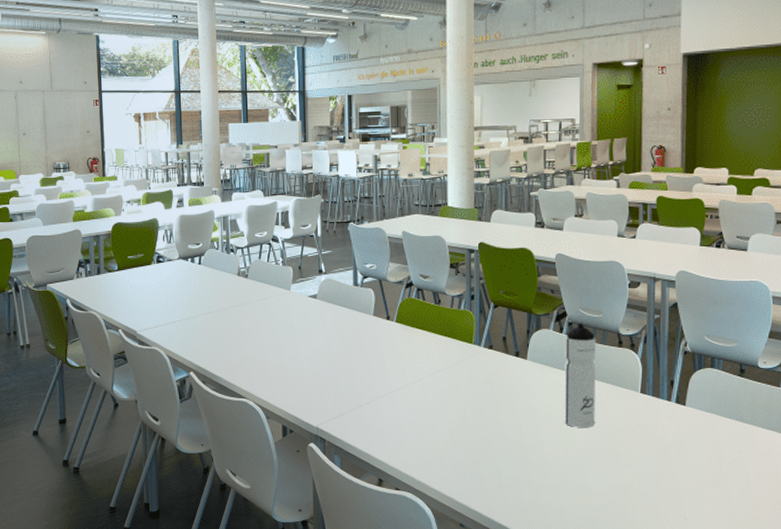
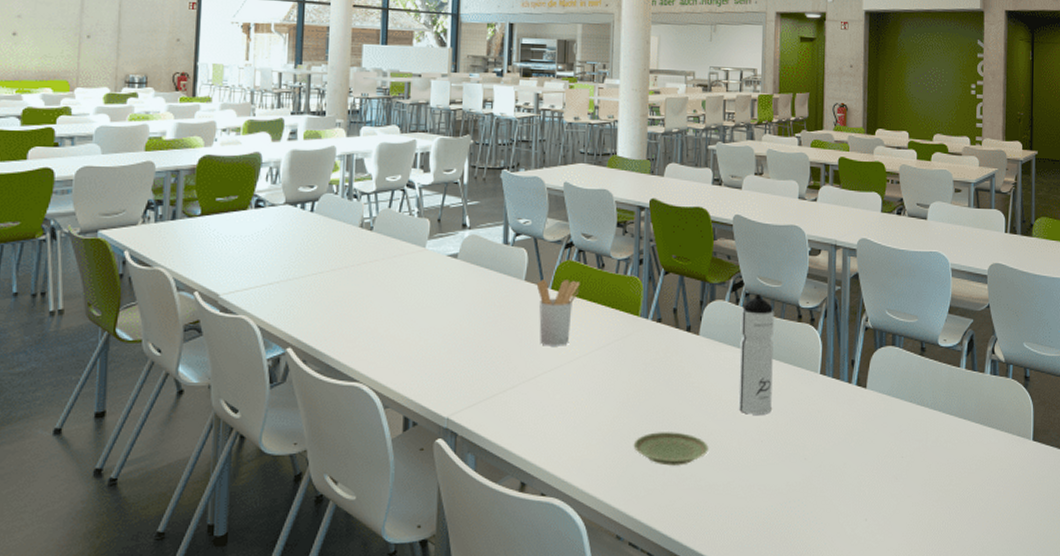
utensil holder: none [383,314,420,370] -> present [536,279,580,346]
plate: none [471,441,538,469] -> present [633,432,709,466]

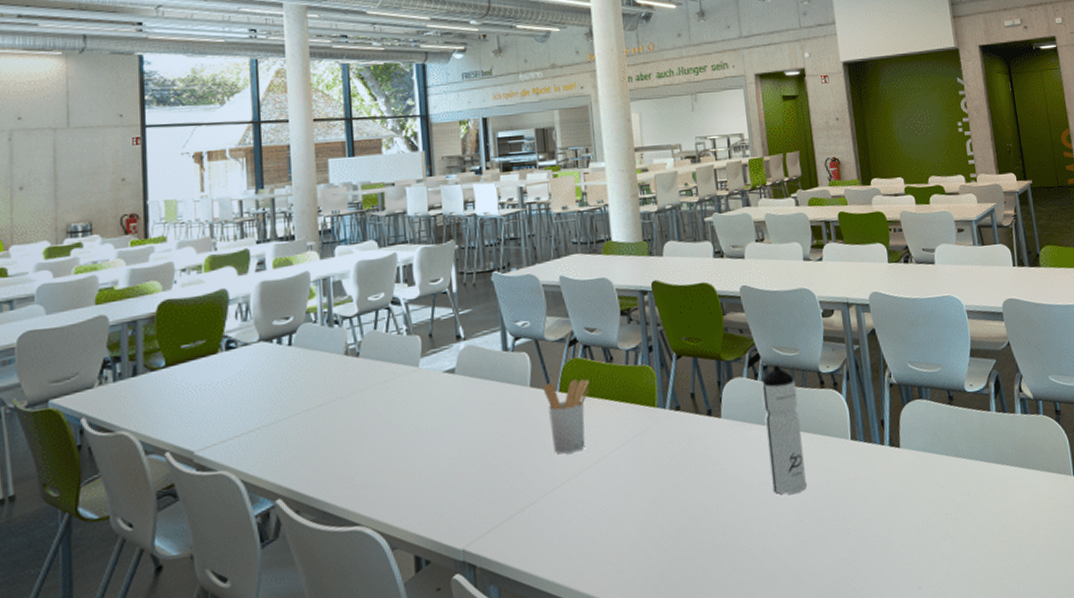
plate: present [633,432,709,466] -> none [667,525,747,564]

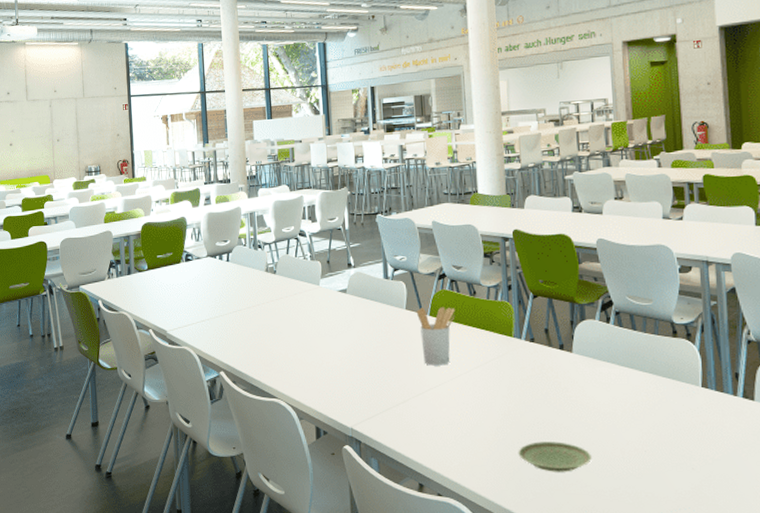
plate: none [667,525,747,564] -> present [518,442,592,472]
water bottle: present [761,365,807,495] -> none [612,312,653,426]

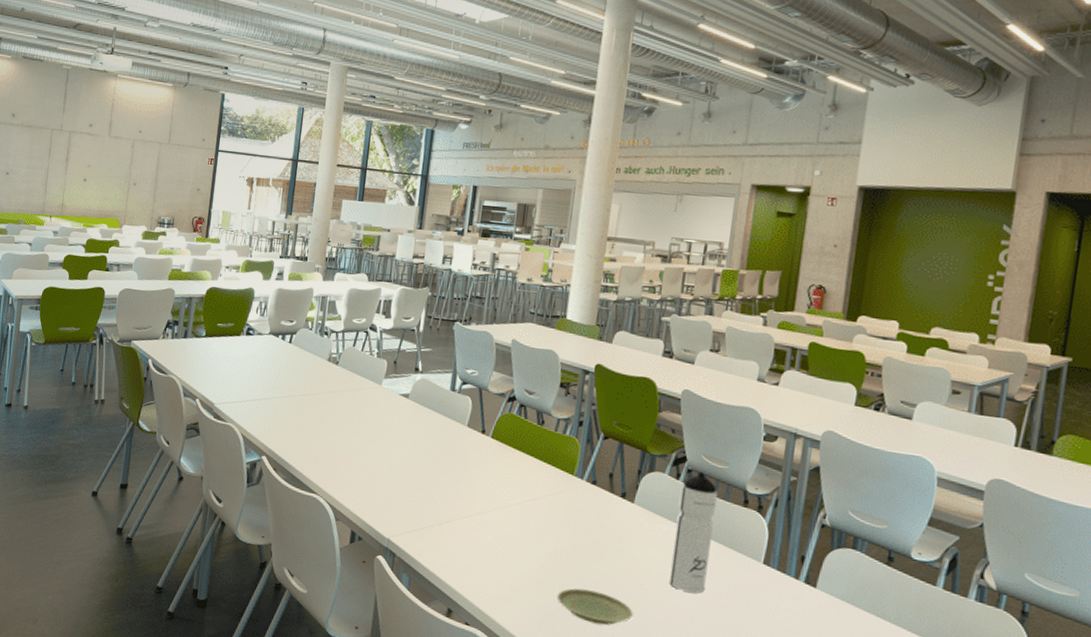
utensil holder: present [416,307,455,366] -> none [476,427,519,492]
water bottle: none [612,312,653,426] -> present [668,471,718,594]

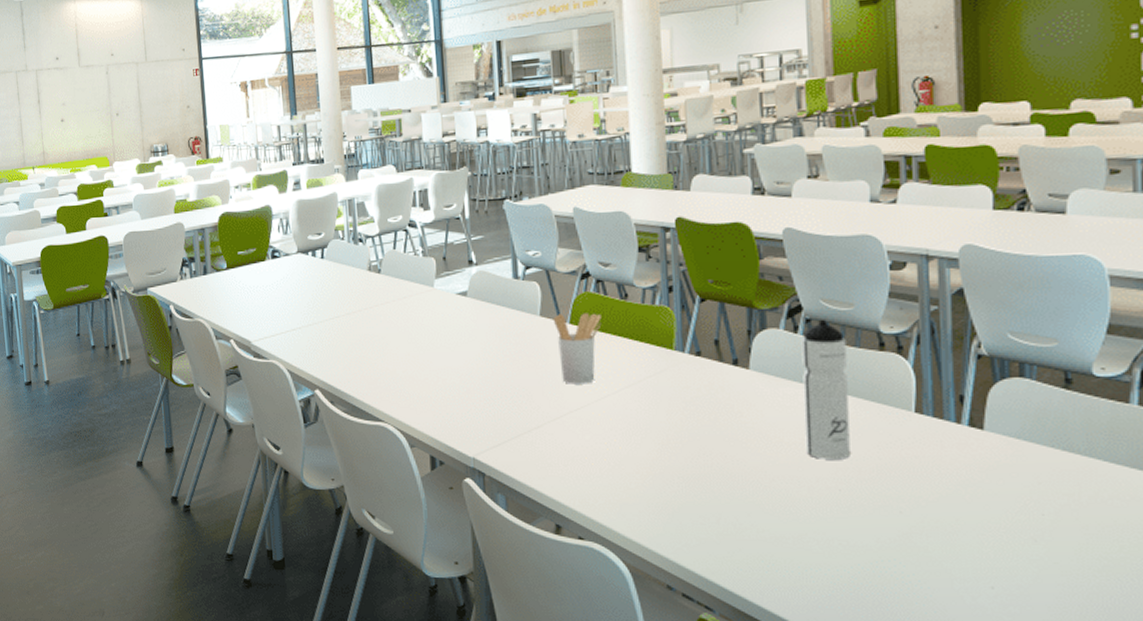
utensil holder: none [476,427,519,492] -> present [553,313,602,384]
plate: present [557,588,633,626] -> none [678,477,771,514]

